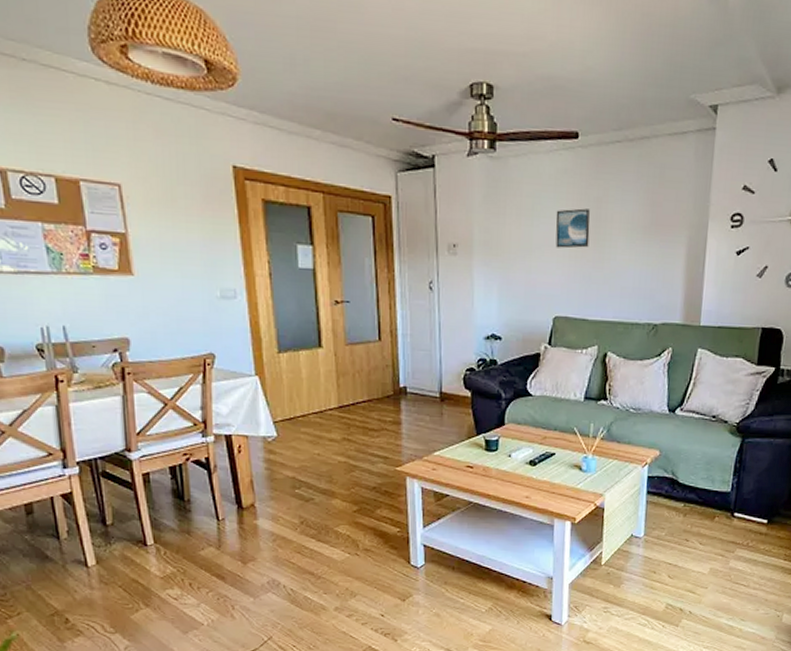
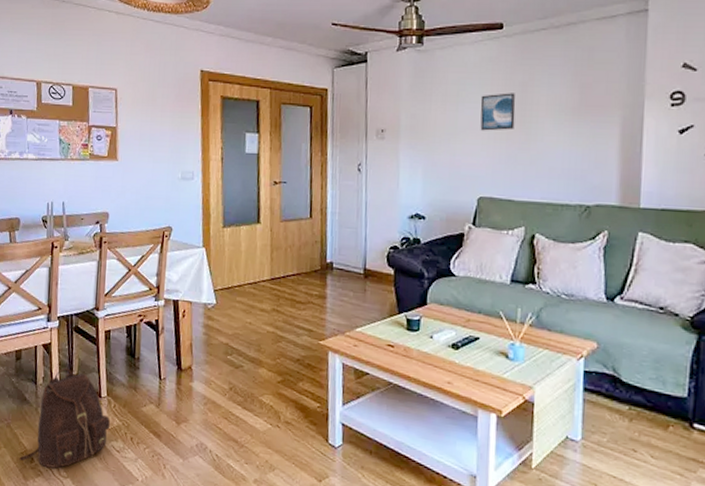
backpack: none [49,518,163,625] -> present [19,368,111,468]

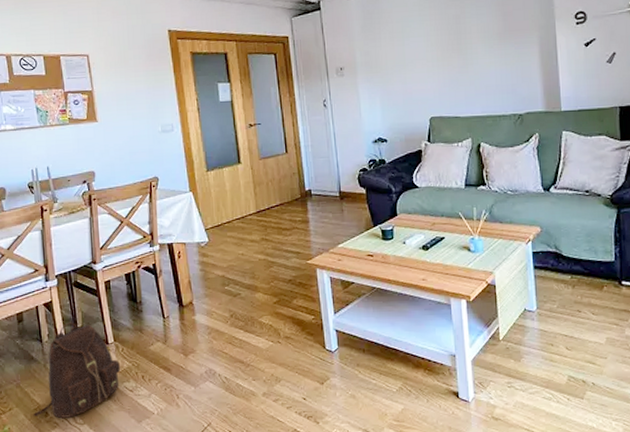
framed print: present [480,93,516,131] -> none [422,25,453,60]

